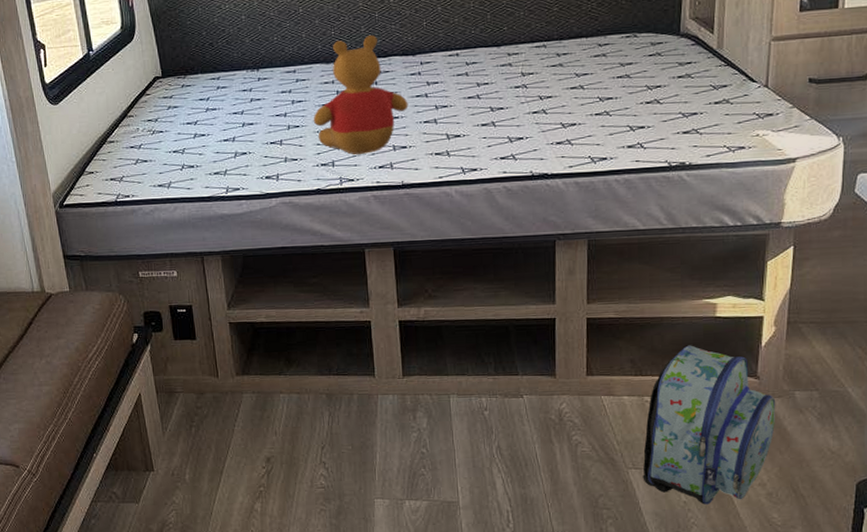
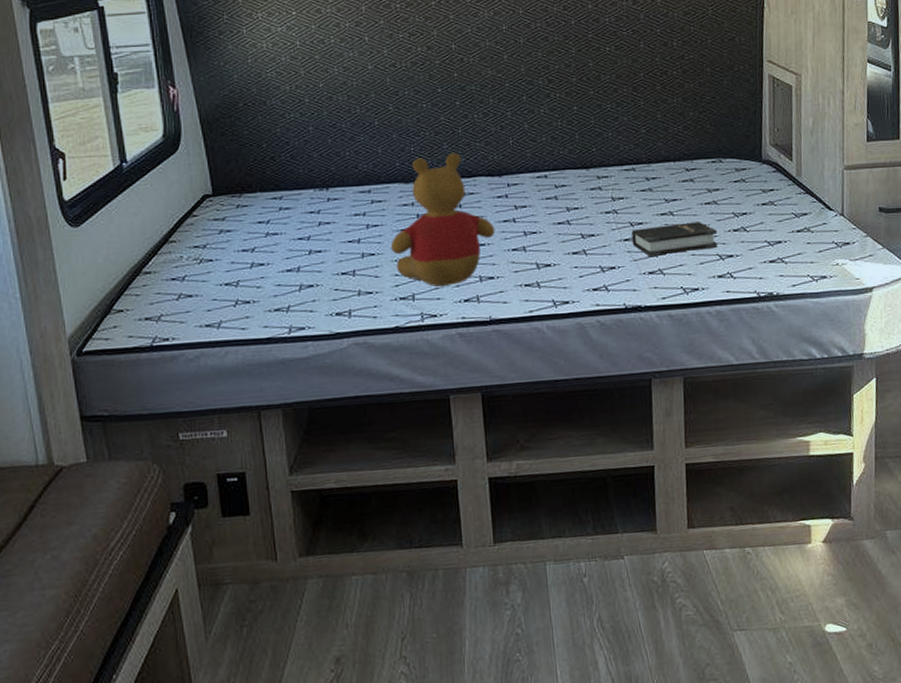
hardback book: none [540,95,629,128] -> present [631,222,718,256]
backpack: present [643,345,776,505] -> none [748,487,870,664]

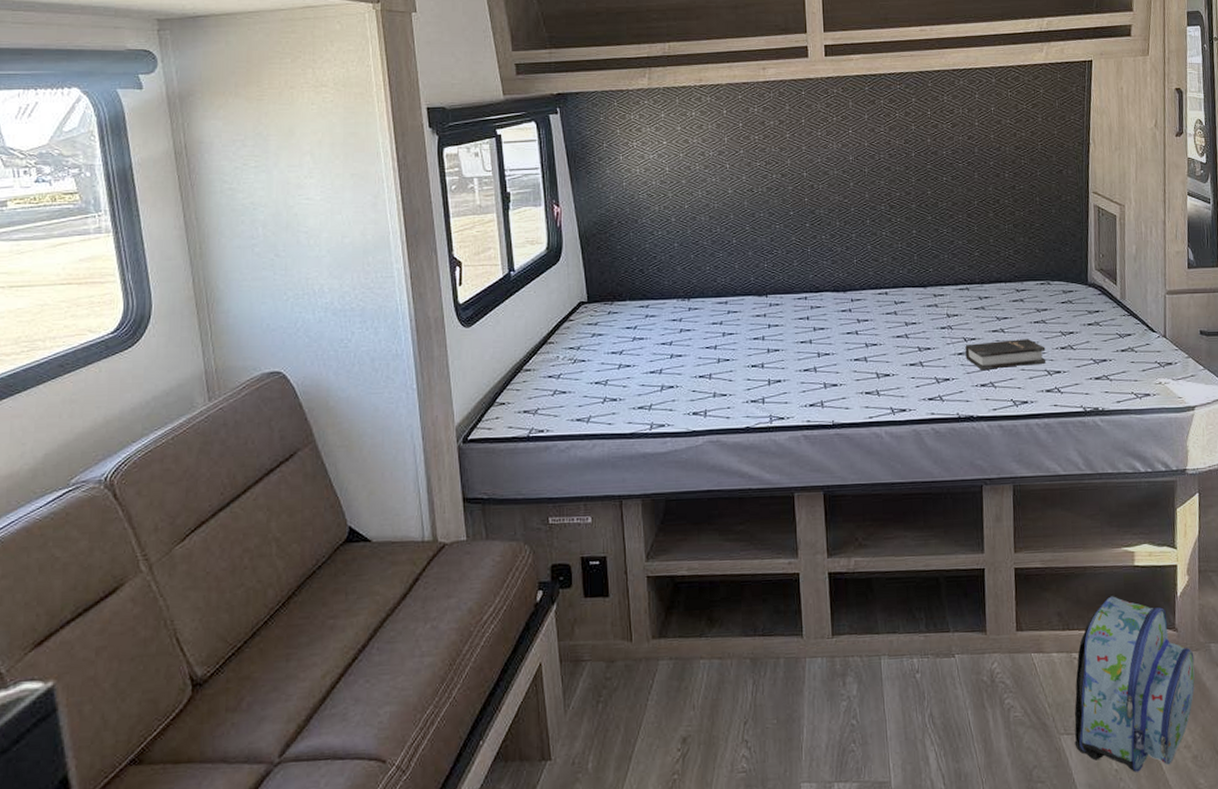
teddy bear: present [390,152,495,288] -> none [744,269,839,392]
backpack: none [748,487,870,664] -> present [1074,596,1195,772]

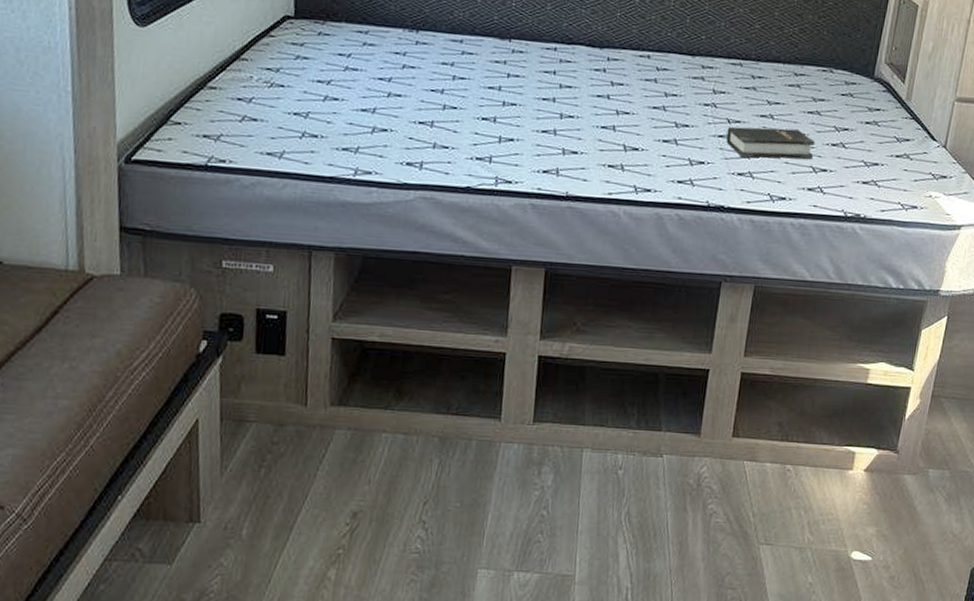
backpack: present [1074,596,1195,772] -> none [773,411,911,587]

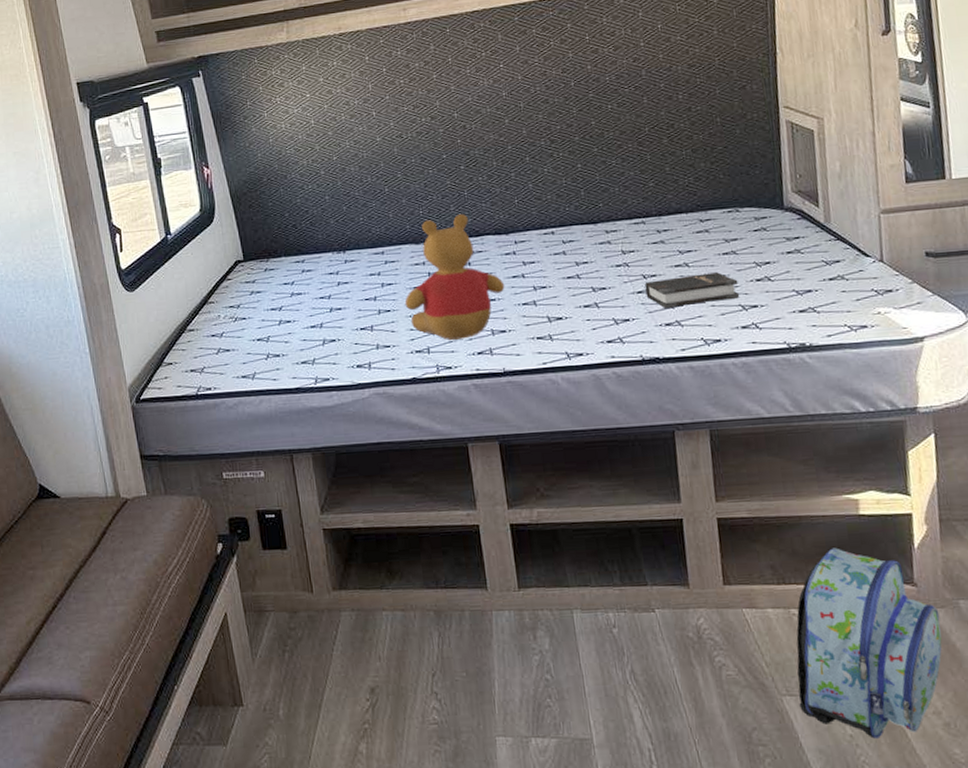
teddy bear: none [474,14,587,154] -> present [404,213,505,341]
backpack: none [773,411,911,587] -> present [796,548,942,739]

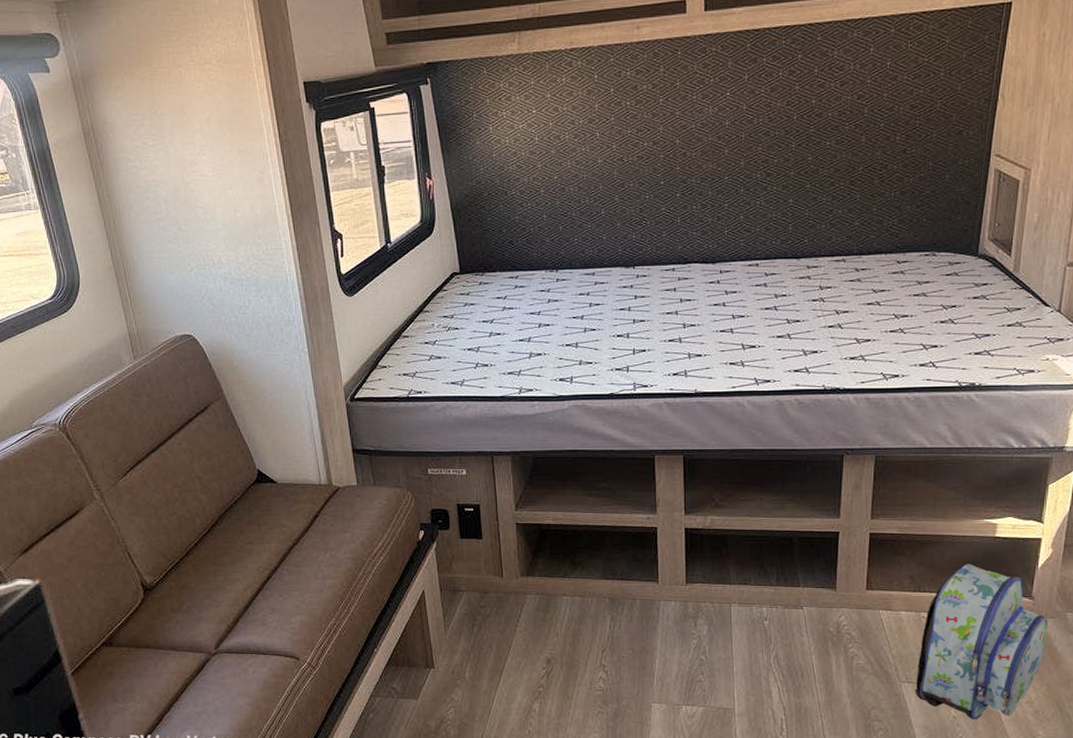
teddy bear: present [404,213,505,341] -> none [610,240,706,361]
hardback book: present [644,272,740,308] -> none [836,312,924,343]

